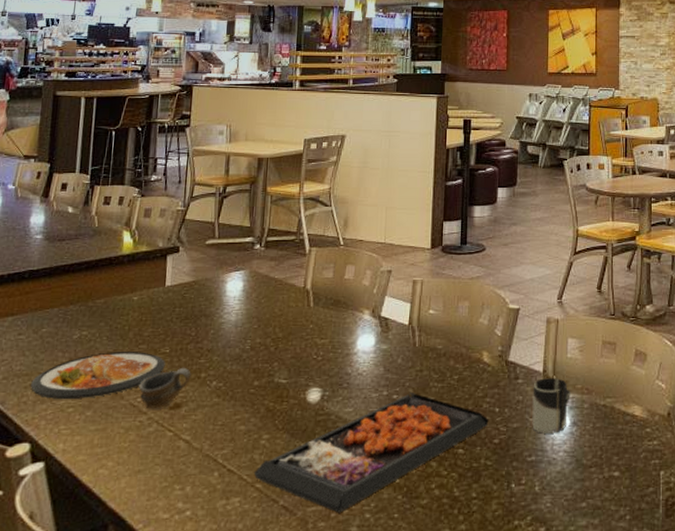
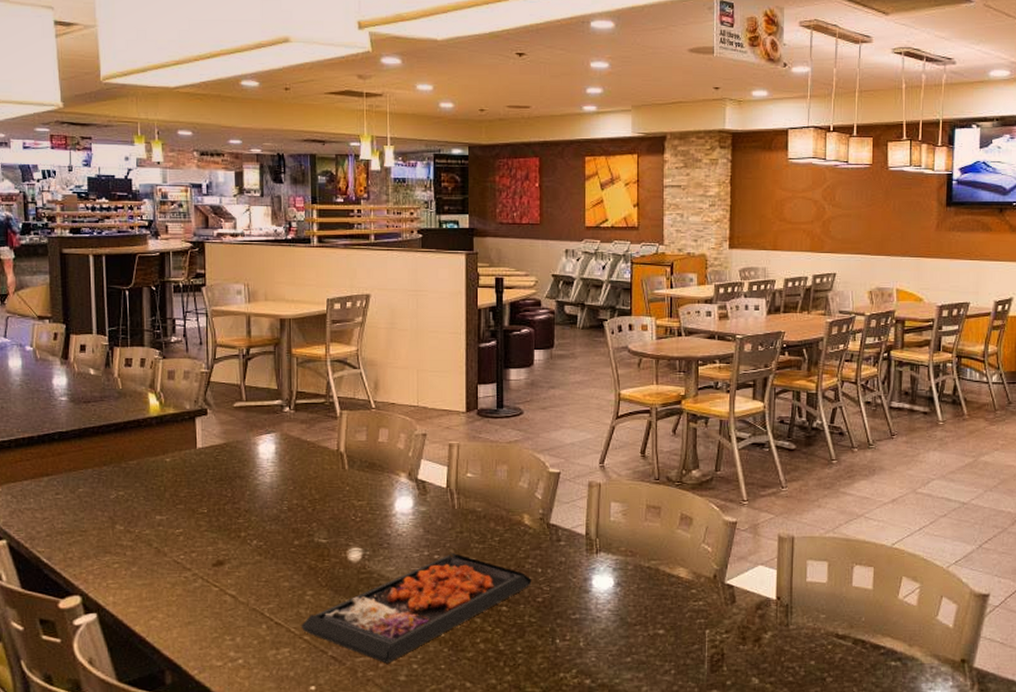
dish: present [31,350,166,399] -> none [75,510,204,555]
cup: present [139,367,191,408] -> none [180,526,231,565]
cup: present [532,378,570,434] -> none [575,541,614,593]

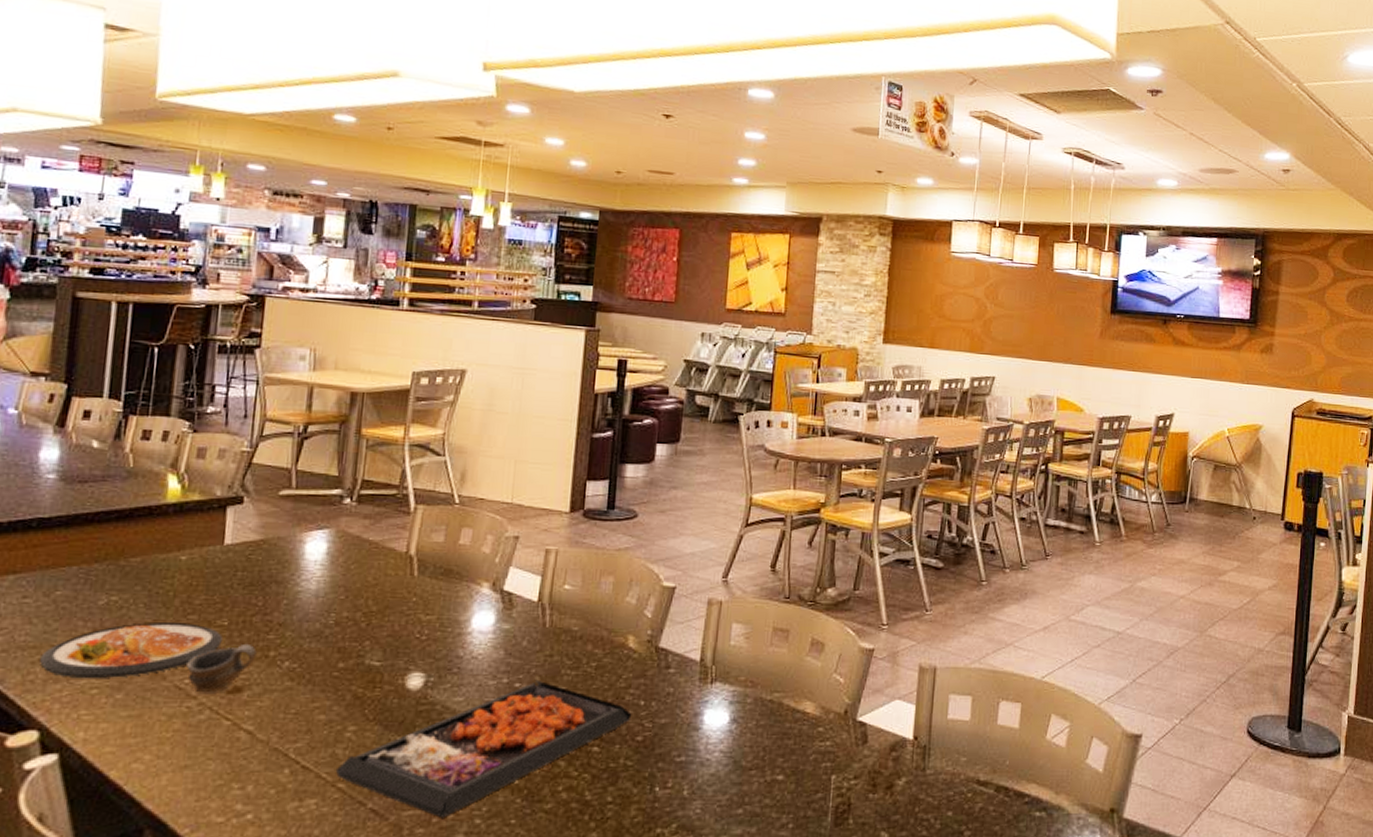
dish: none [75,510,204,555] -> present [40,621,223,678]
cup: none [180,526,231,565] -> present [186,643,257,692]

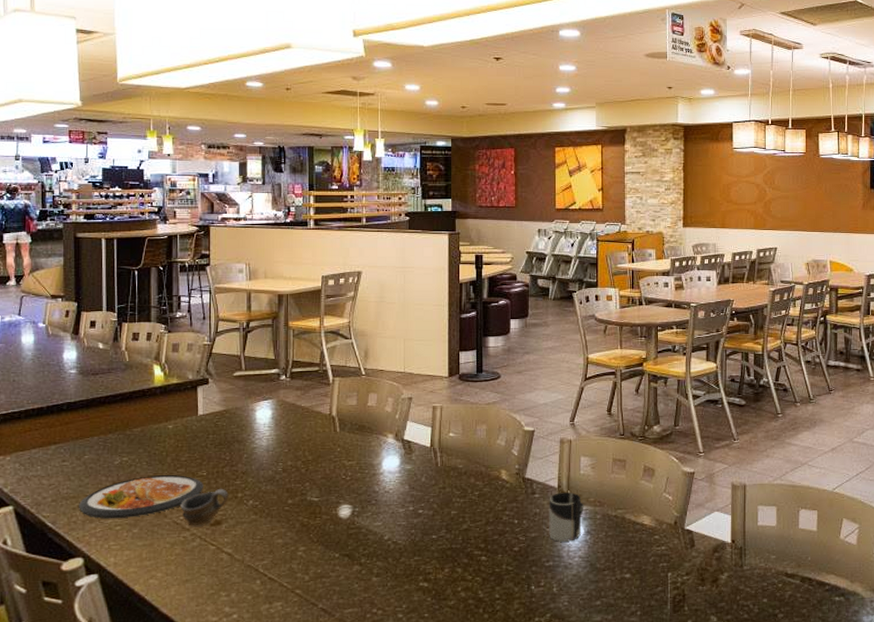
food tray: present [335,679,632,818] -> none [293,506,509,614]
cup: none [683,668,732,731] -> present [549,492,584,542]

